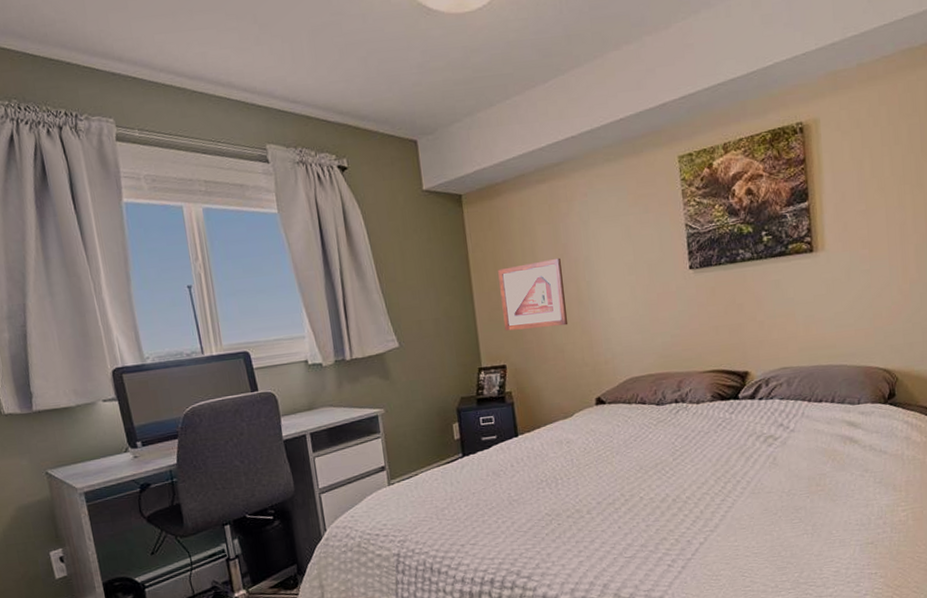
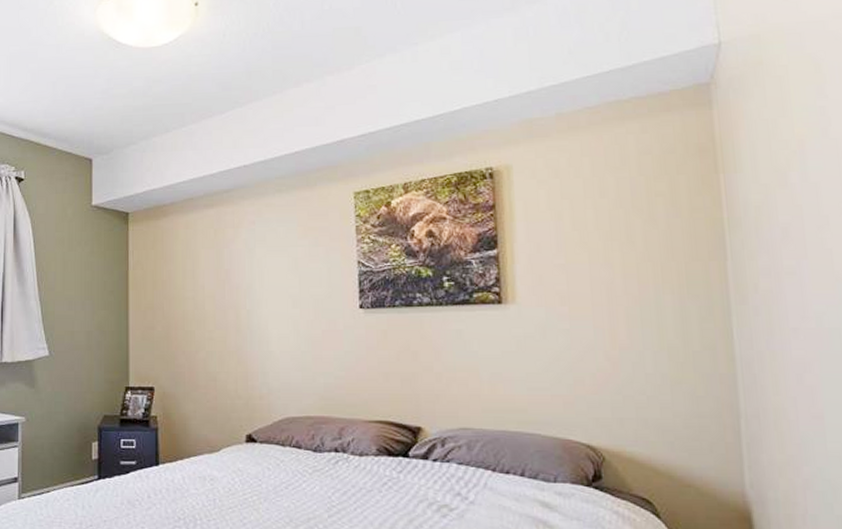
picture frame: present [498,257,569,331] -> none [156,283,224,353]

